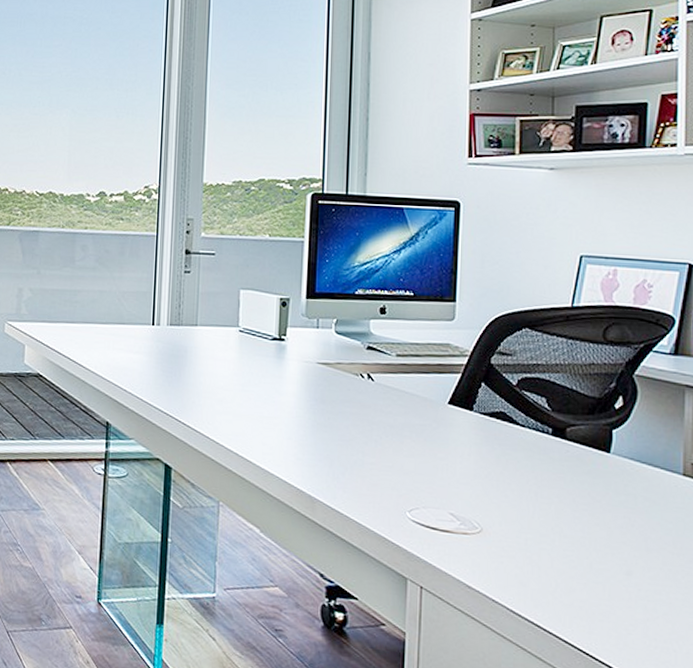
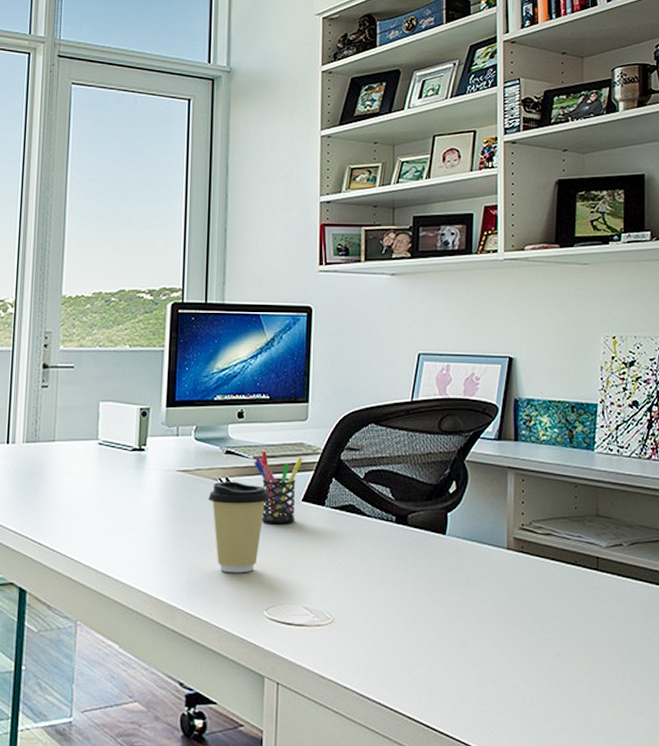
coffee cup: none [349,377,413,472] -> present [208,481,270,573]
pen holder: none [396,349,449,426] -> present [254,451,303,524]

